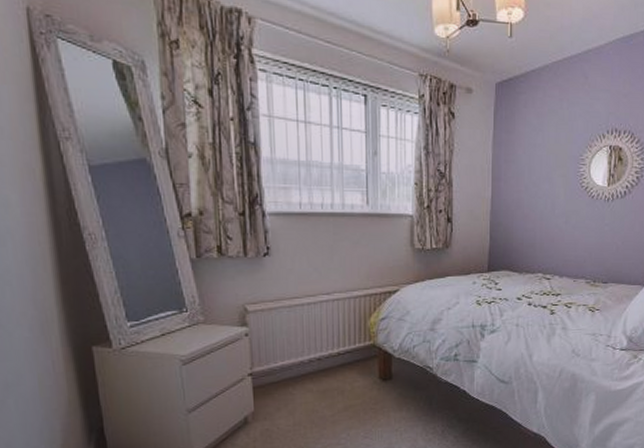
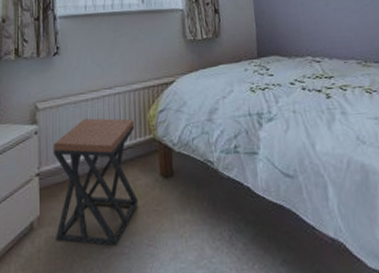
stool: none [266,323,356,438] -> present [53,118,139,247]

